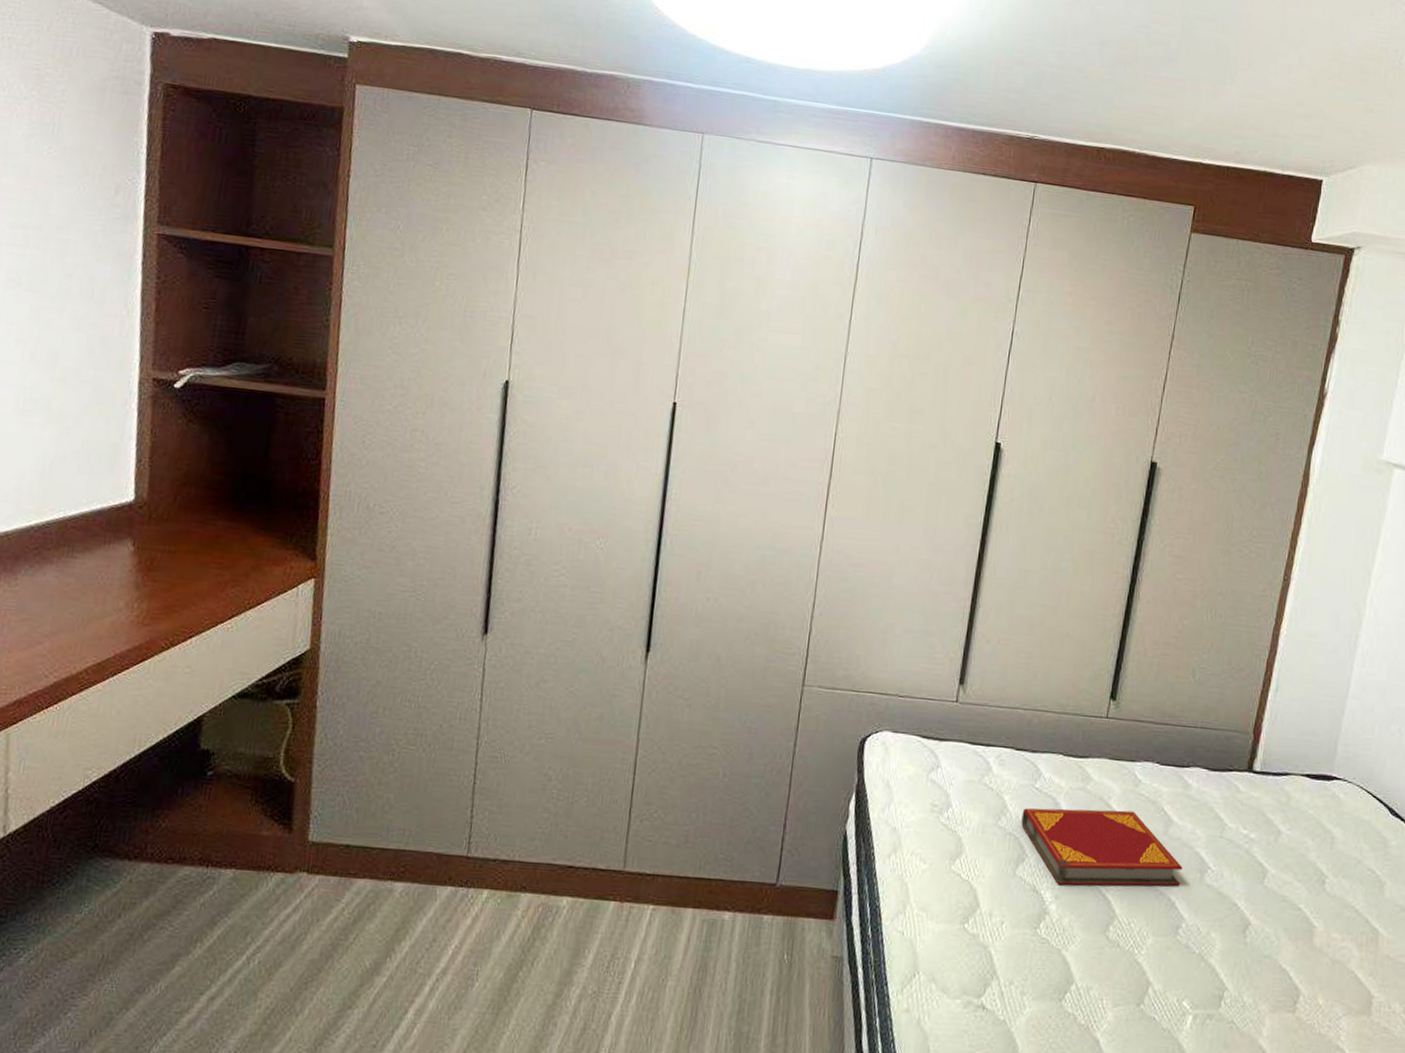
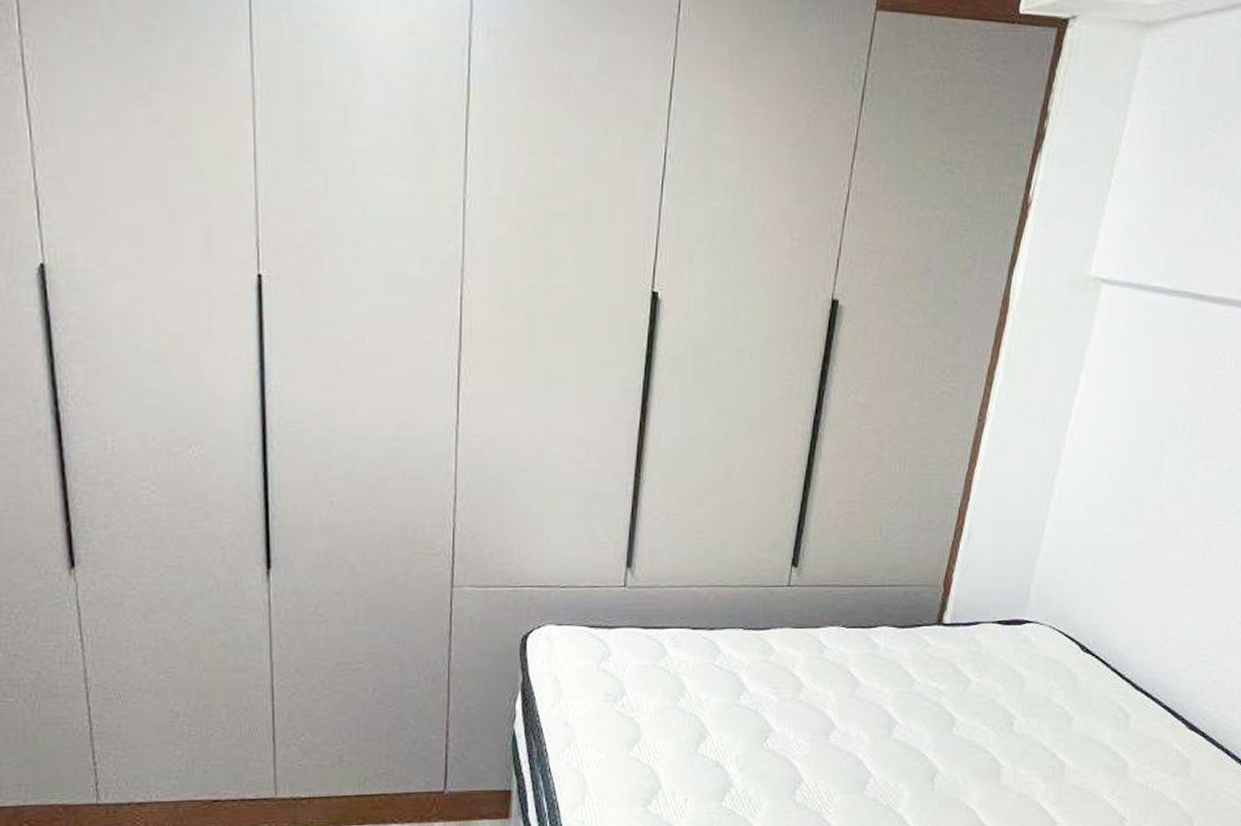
hardback book: present [1021,808,1183,886] -> none [701,677,870,758]

